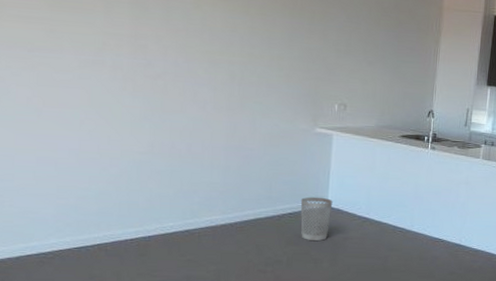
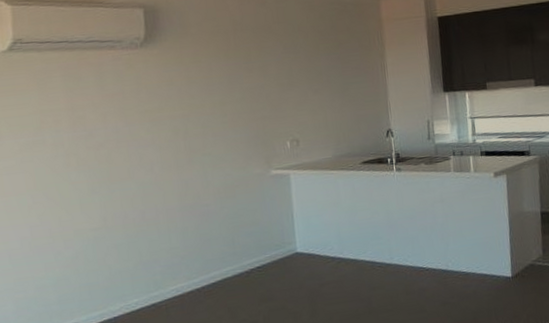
wastebasket: present [300,196,333,241] -> none [267,243,303,294]

